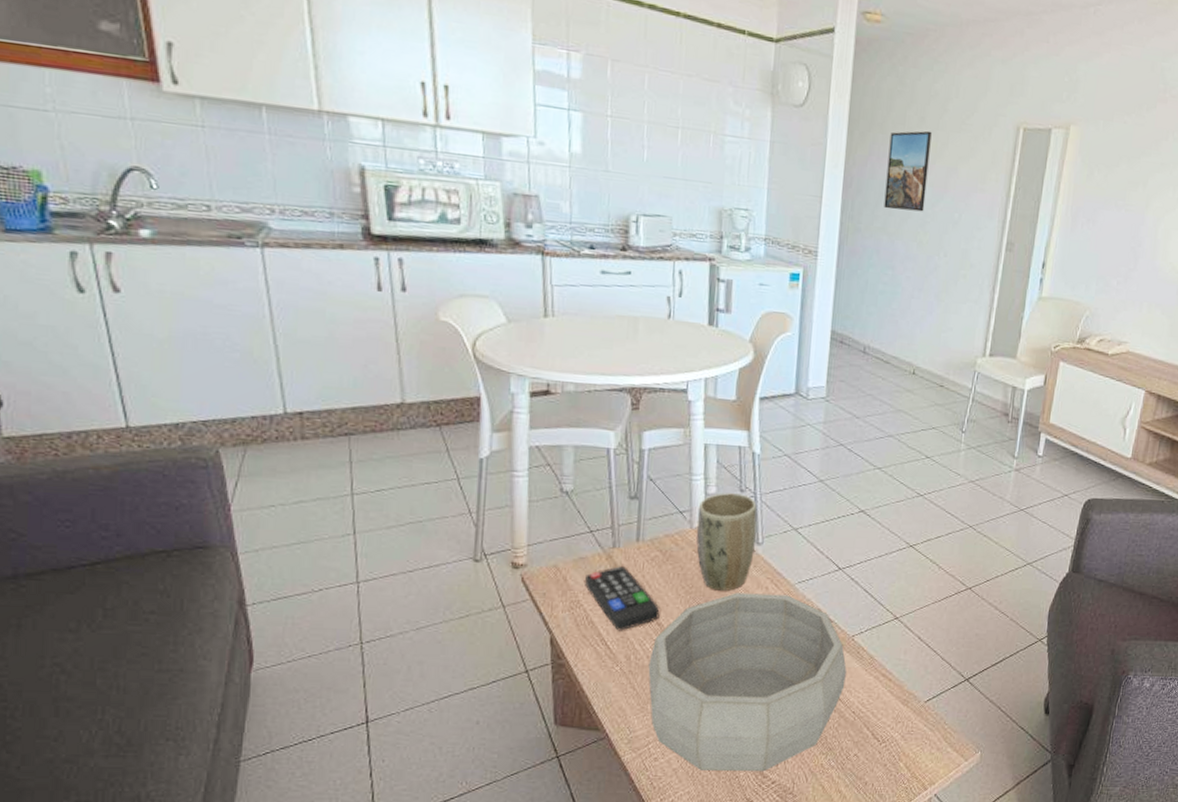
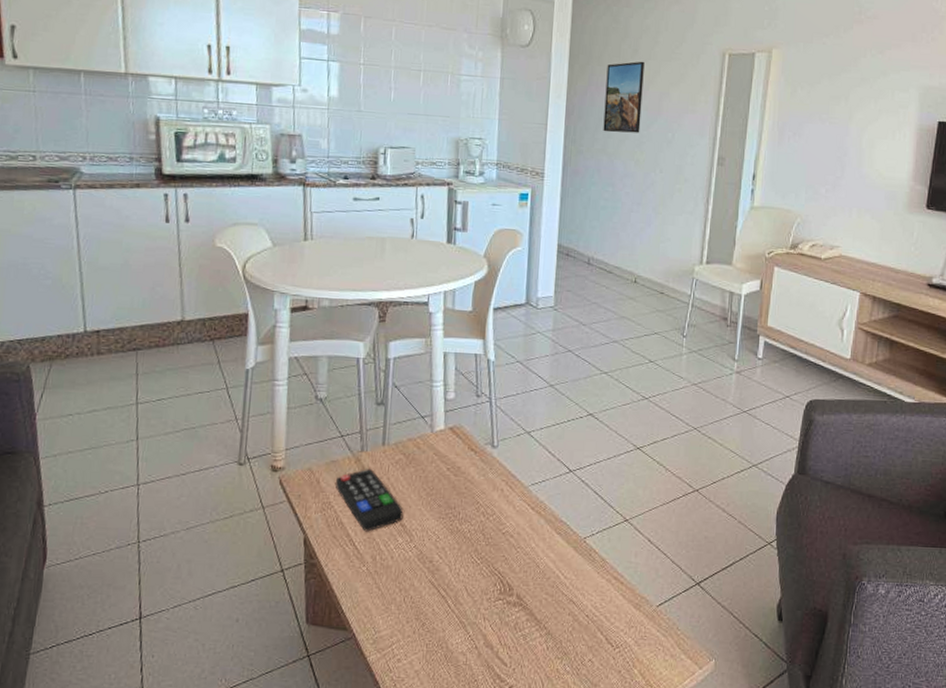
decorative bowl: present [648,593,847,772] -> none [392,494,579,676]
plant pot: present [696,493,758,591] -> none [436,398,493,493]

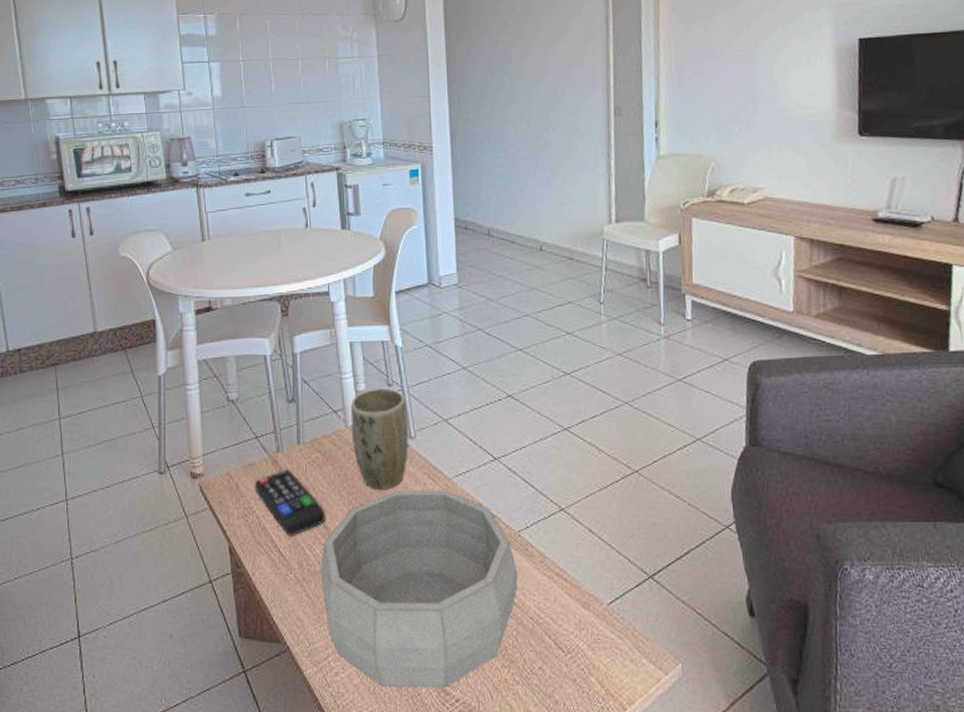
decorative bowl: none [392,494,579,676] -> present [320,490,518,688]
plant pot: none [436,398,493,493] -> present [350,388,408,489]
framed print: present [603,61,645,133] -> none [485,19,527,97]

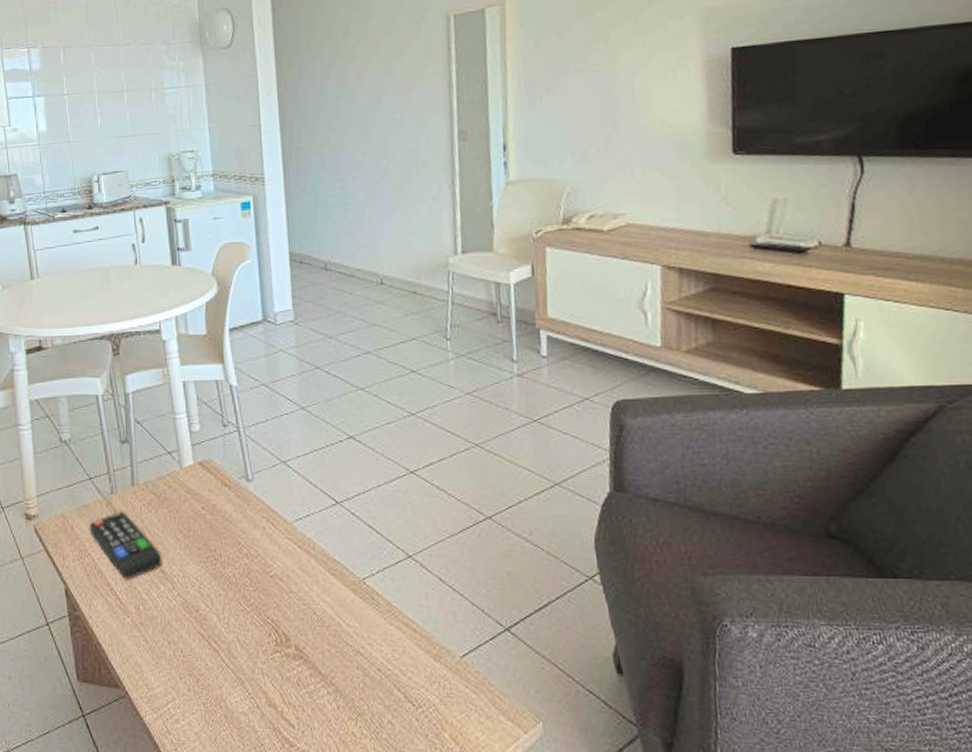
decorative bowl: present [320,490,518,688] -> none [157,534,364,740]
plant pot: present [350,388,408,489] -> none [185,429,246,533]

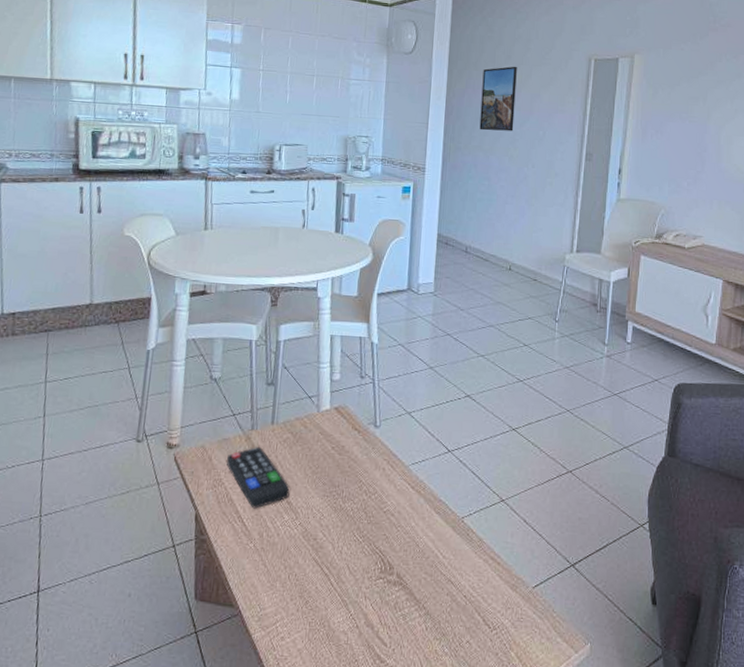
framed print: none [317,40,364,124] -> present [479,66,517,131]

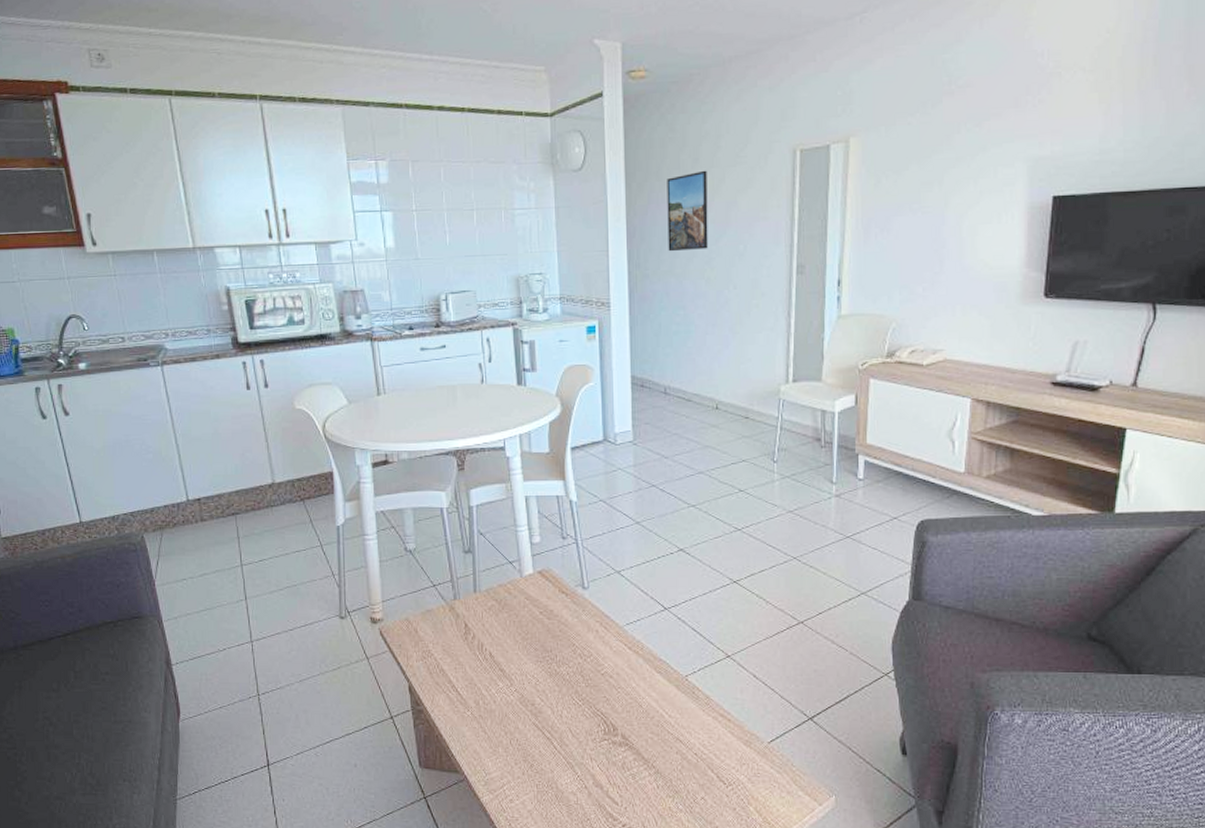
remote control: present [227,447,290,509] -> none [433,617,501,678]

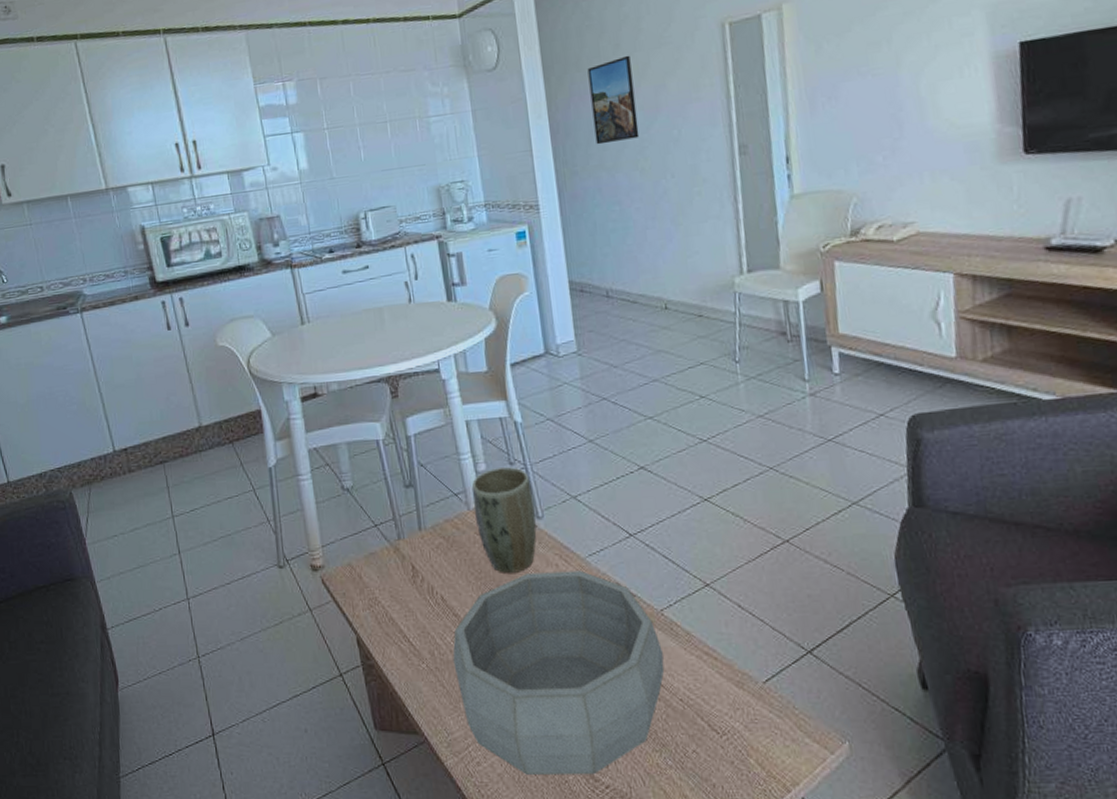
decorative bowl: none [496,637,684,815] -> present [452,570,665,776]
plant pot: none [525,541,582,635] -> present [471,467,537,573]

